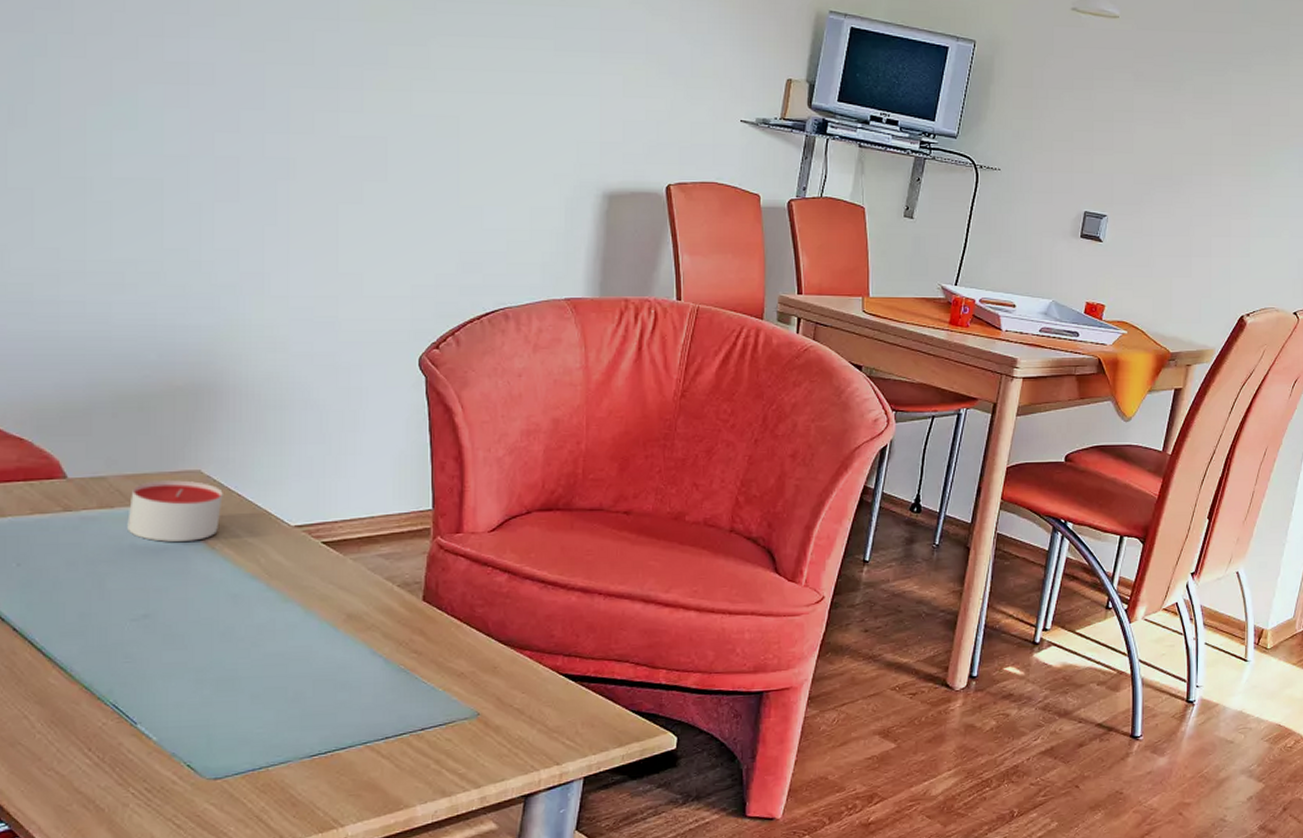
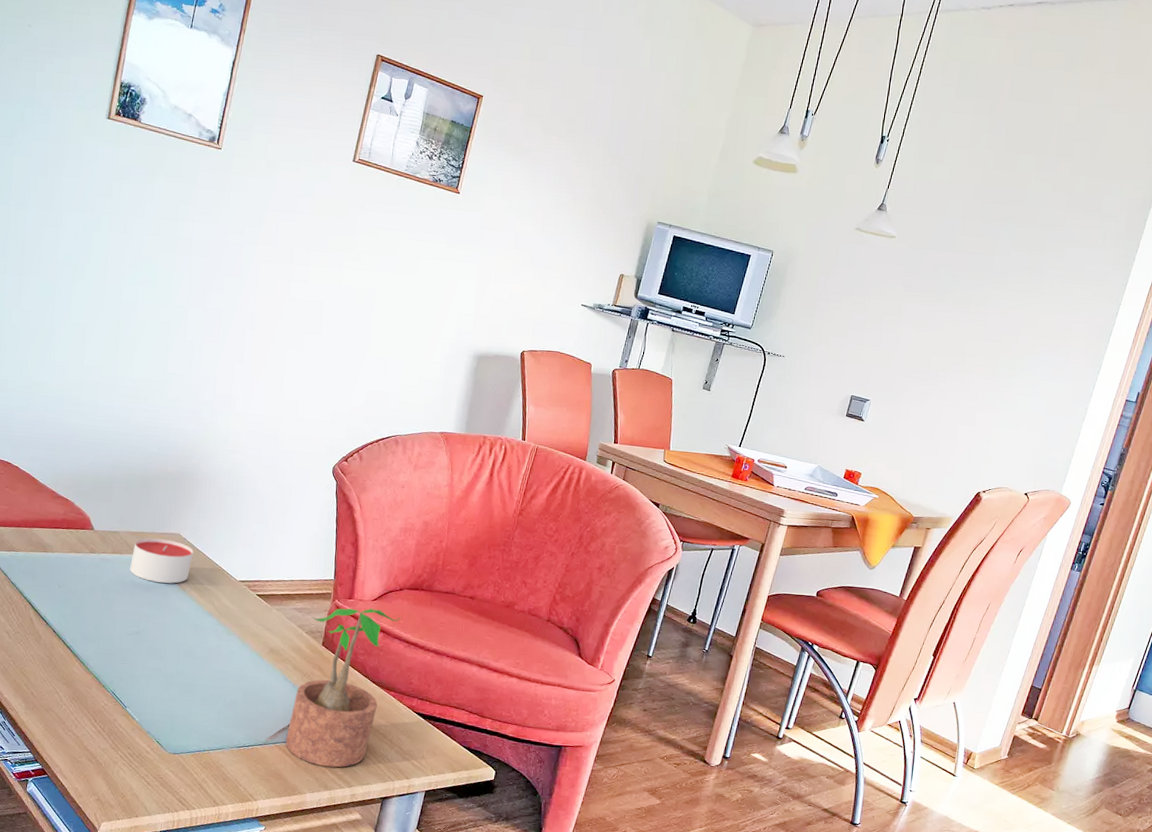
potted plant: none [379,542,531,766] -> present [285,608,401,768]

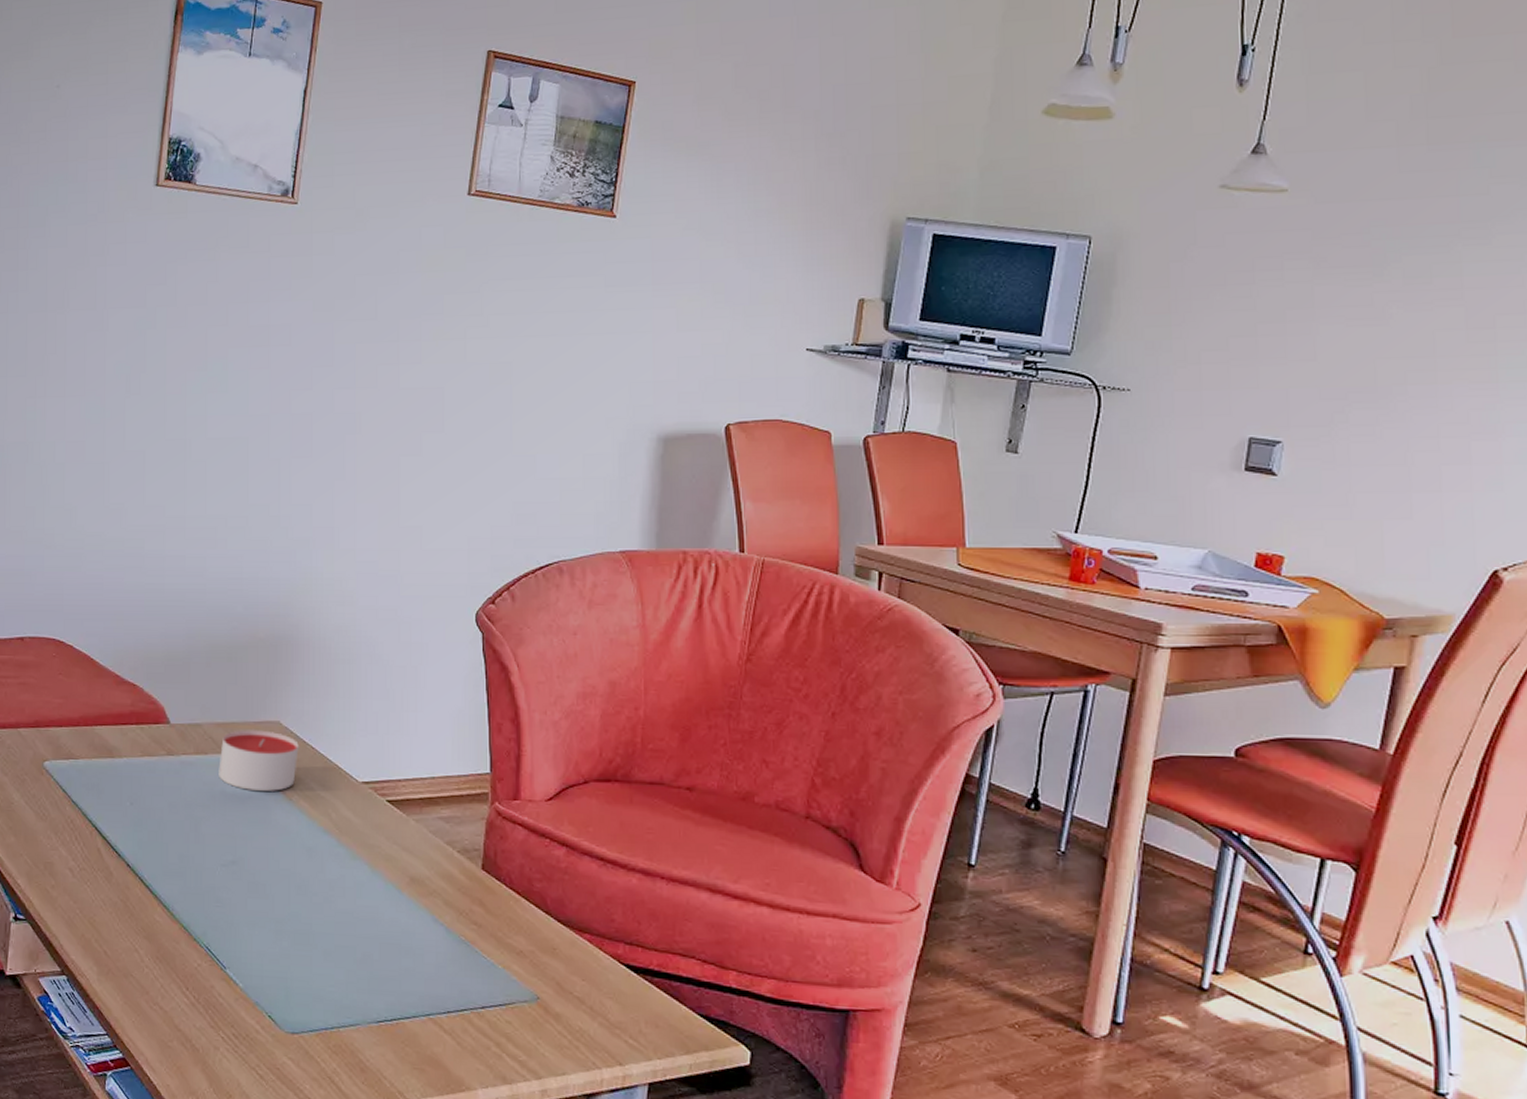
potted plant: present [285,608,401,768] -> none [442,812,589,1050]

